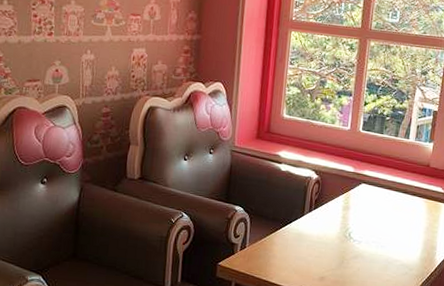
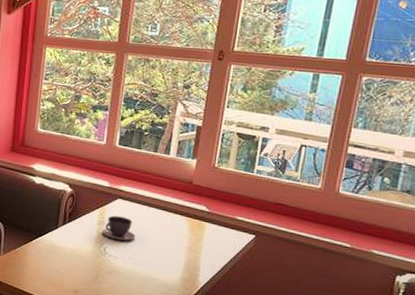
teacup: none [347,200,379,225] -> present [102,215,136,241]

